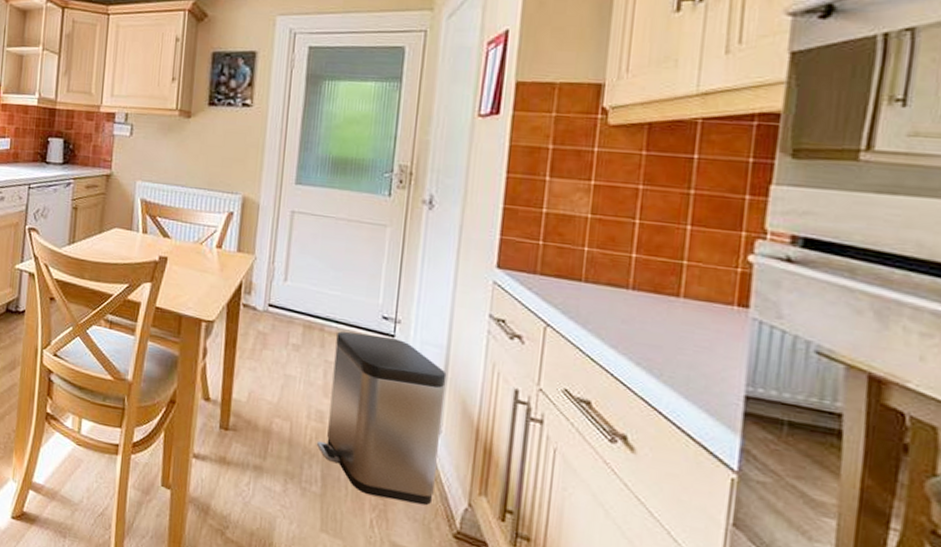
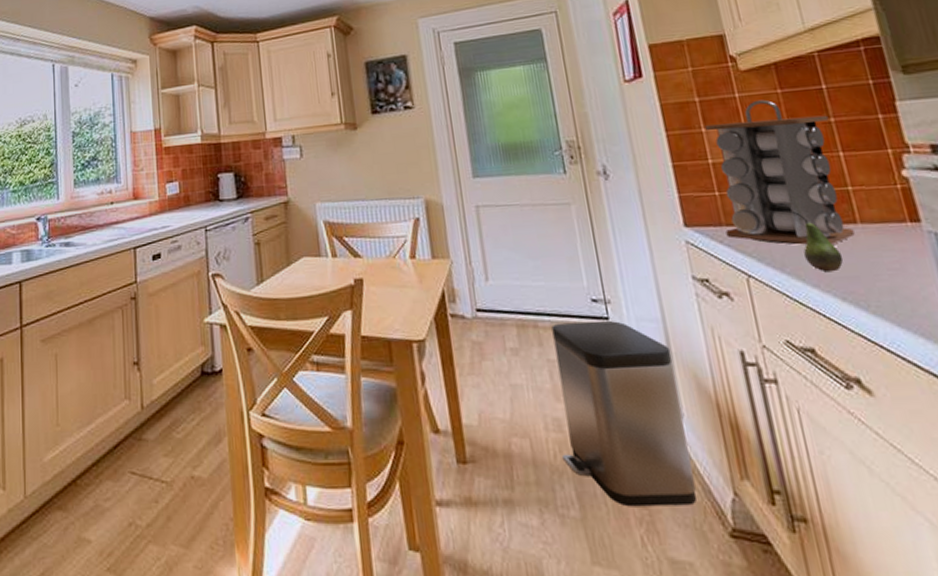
spice rack: none [537,158,689,312] -> present [704,99,855,245]
fruit: none [612,274,652,338] -> present [791,212,844,273]

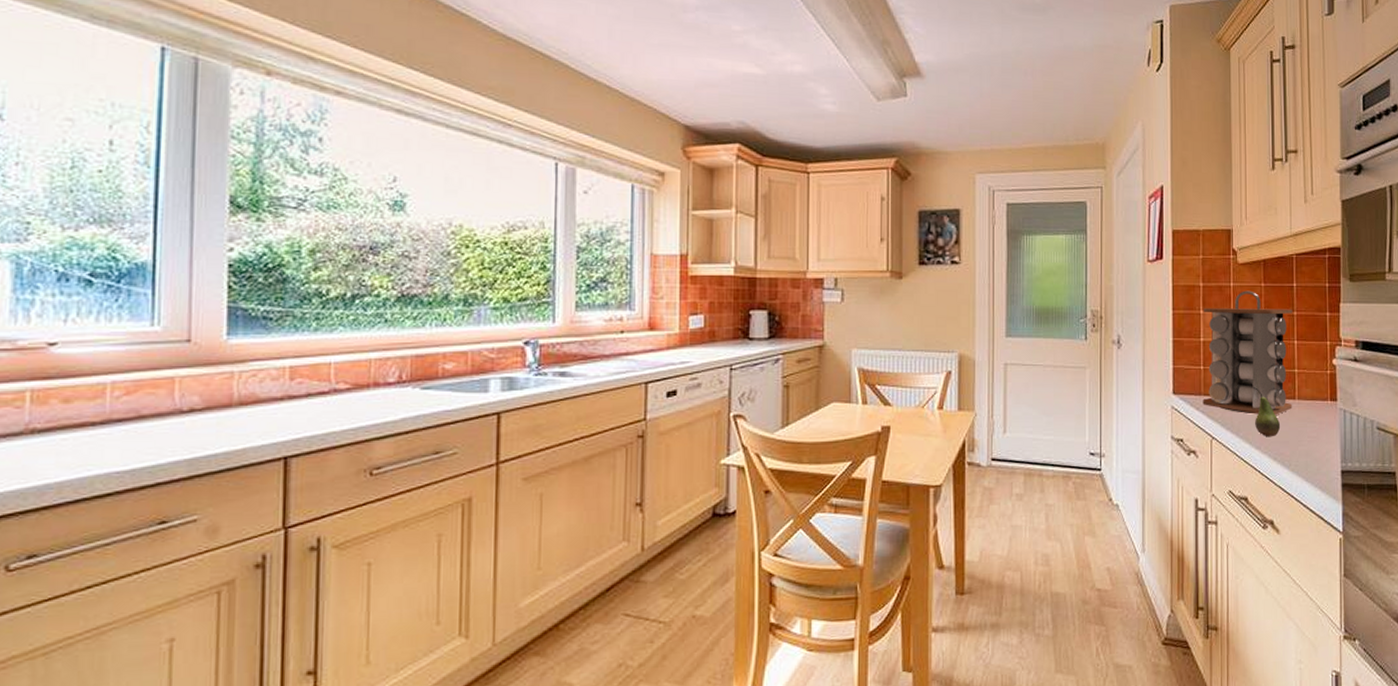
pedal bin: present [551,321,696,506] -> none [1044,472,1145,624]

